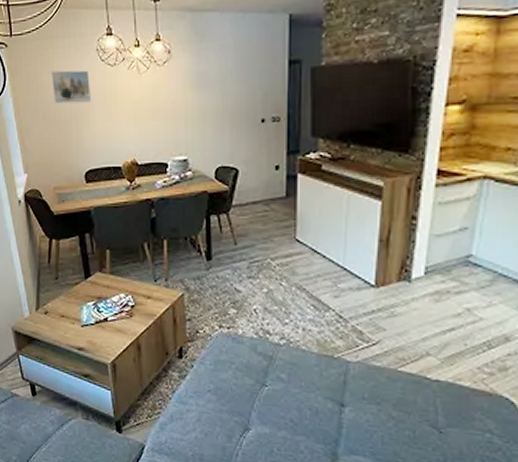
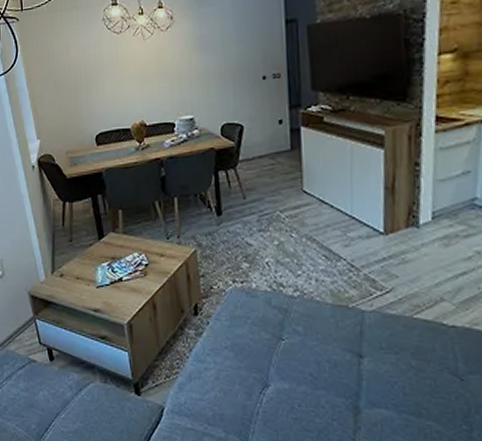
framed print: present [51,70,92,104] -> none [60,38,100,72]

